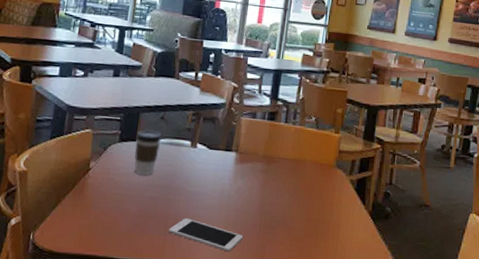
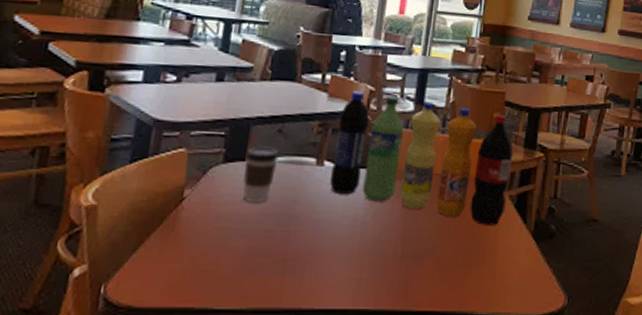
cell phone: present [168,218,243,252] -> none [286,253,381,291]
soda bottle: none [201,87,354,205] -> present [329,91,514,225]

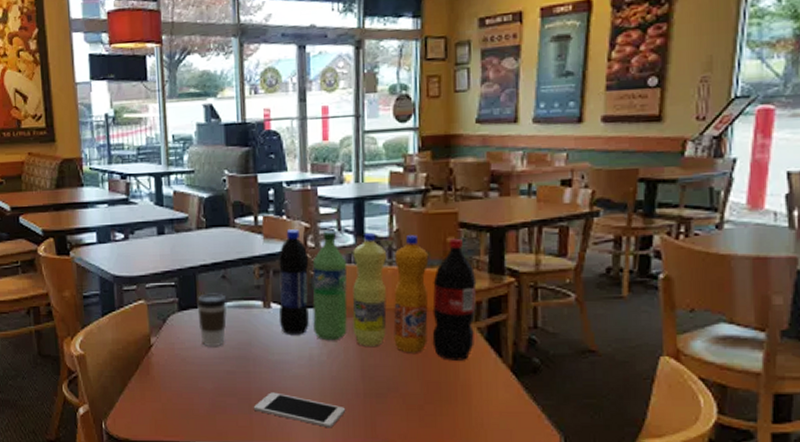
cell phone: none [286,253,381,291] -> present [253,392,345,428]

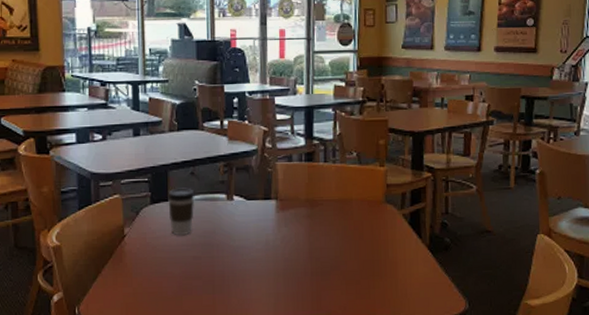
cell phone: present [253,392,345,428] -> none [216,274,295,304]
soda bottle: present [278,229,477,360] -> none [240,132,402,242]

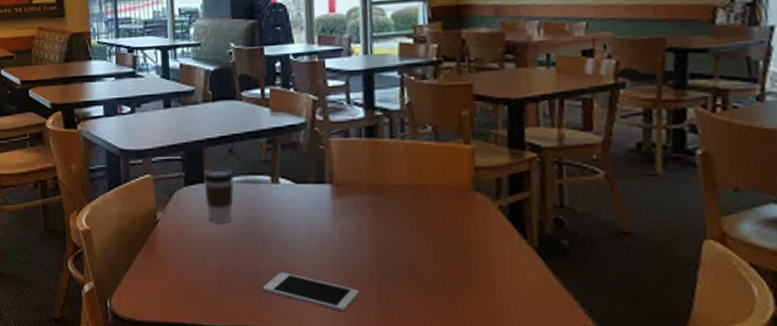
cell phone: none [216,274,295,304] -> present [262,272,359,312]

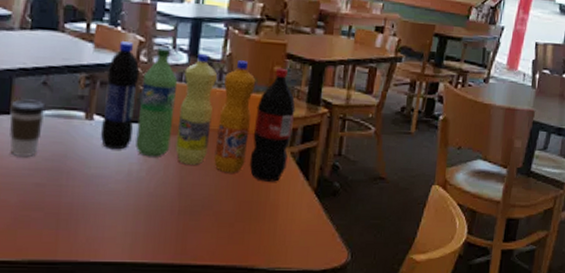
cell phone: present [262,272,359,312] -> none [60,207,158,245]
soda bottle: none [286,102,496,241] -> present [100,41,296,182]

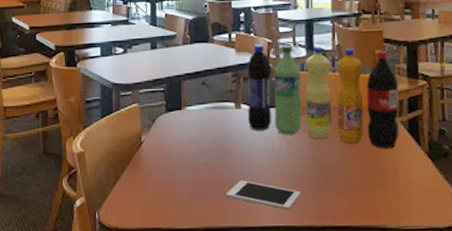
coffee cup: present [8,99,46,157] -> none [180,96,206,142]
cell phone: none [60,207,158,245] -> present [226,180,301,210]

